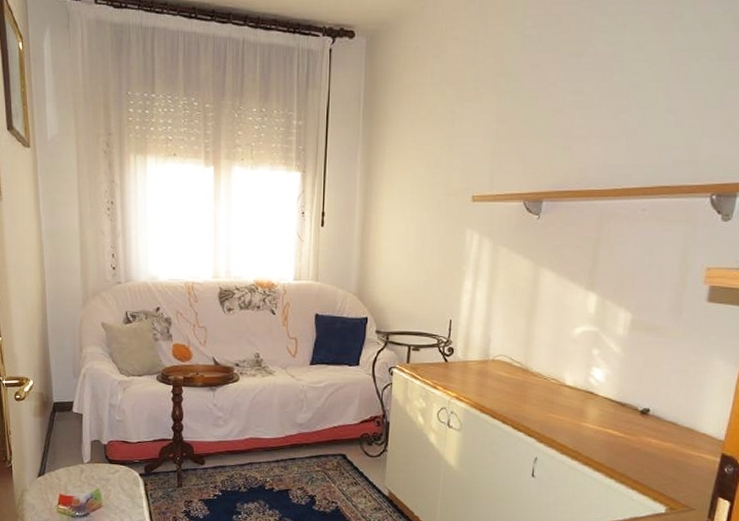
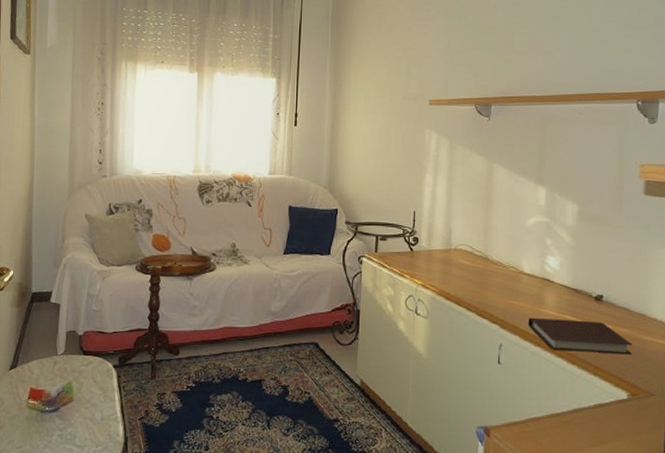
notebook: none [567,431,677,470] -> present [528,317,633,355]

